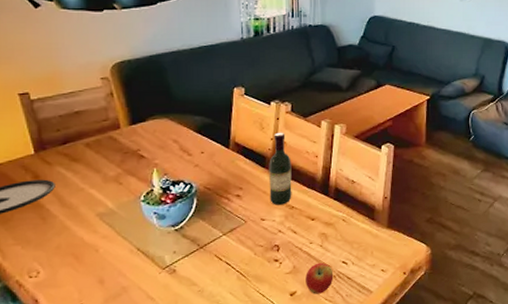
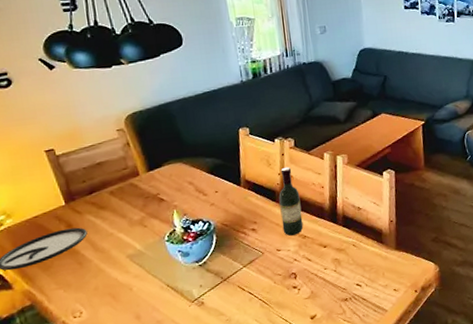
apple: present [305,262,334,294] -> none [323,286,350,317]

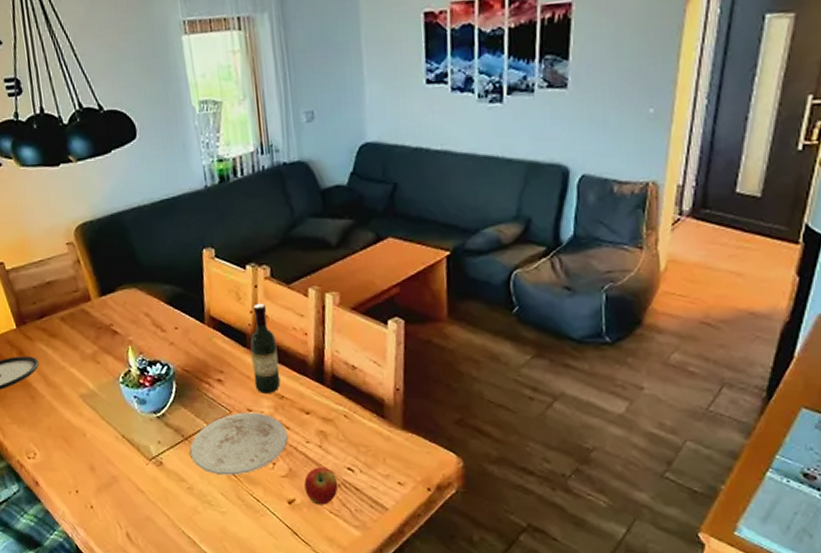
plate: none [228,251,310,306] -> present [189,412,288,476]
apple: none [323,286,350,317] -> present [304,467,339,505]

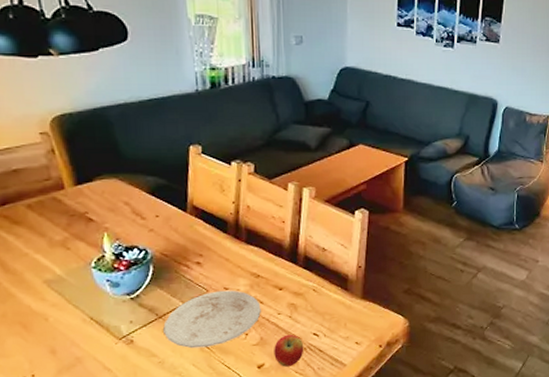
wine bottle: present [250,303,281,394] -> none [231,195,258,274]

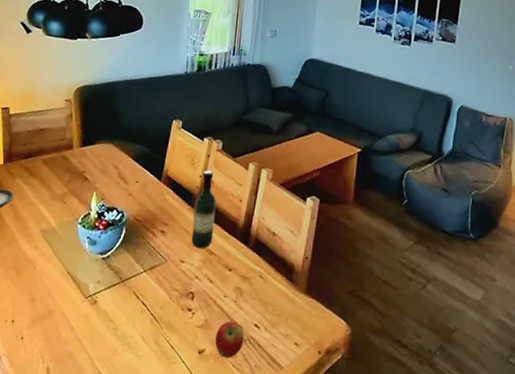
plate: present [163,290,261,349] -> none [123,262,210,321]
wine bottle: none [231,195,258,274] -> present [191,170,216,249]

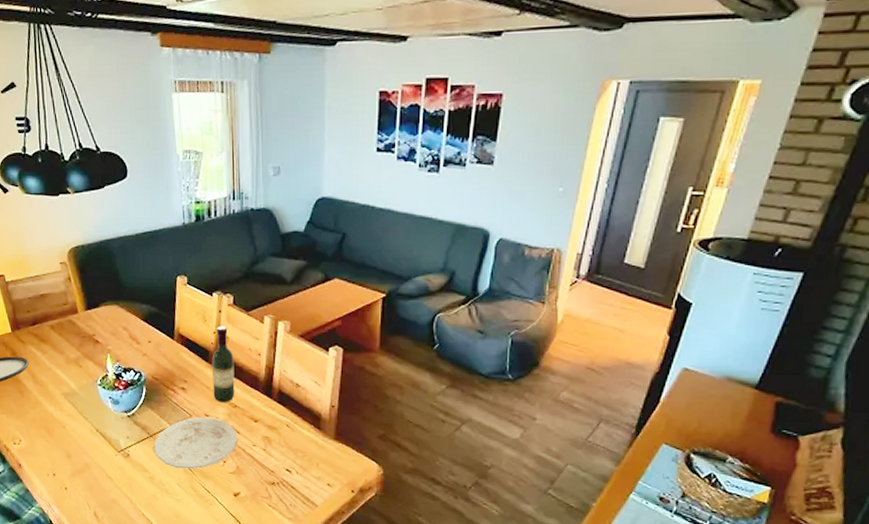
plate: none [123,262,210,321] -> present [153,417,238,470]
apple: present [215,321,245,358] -> none [249,467,277,499]

